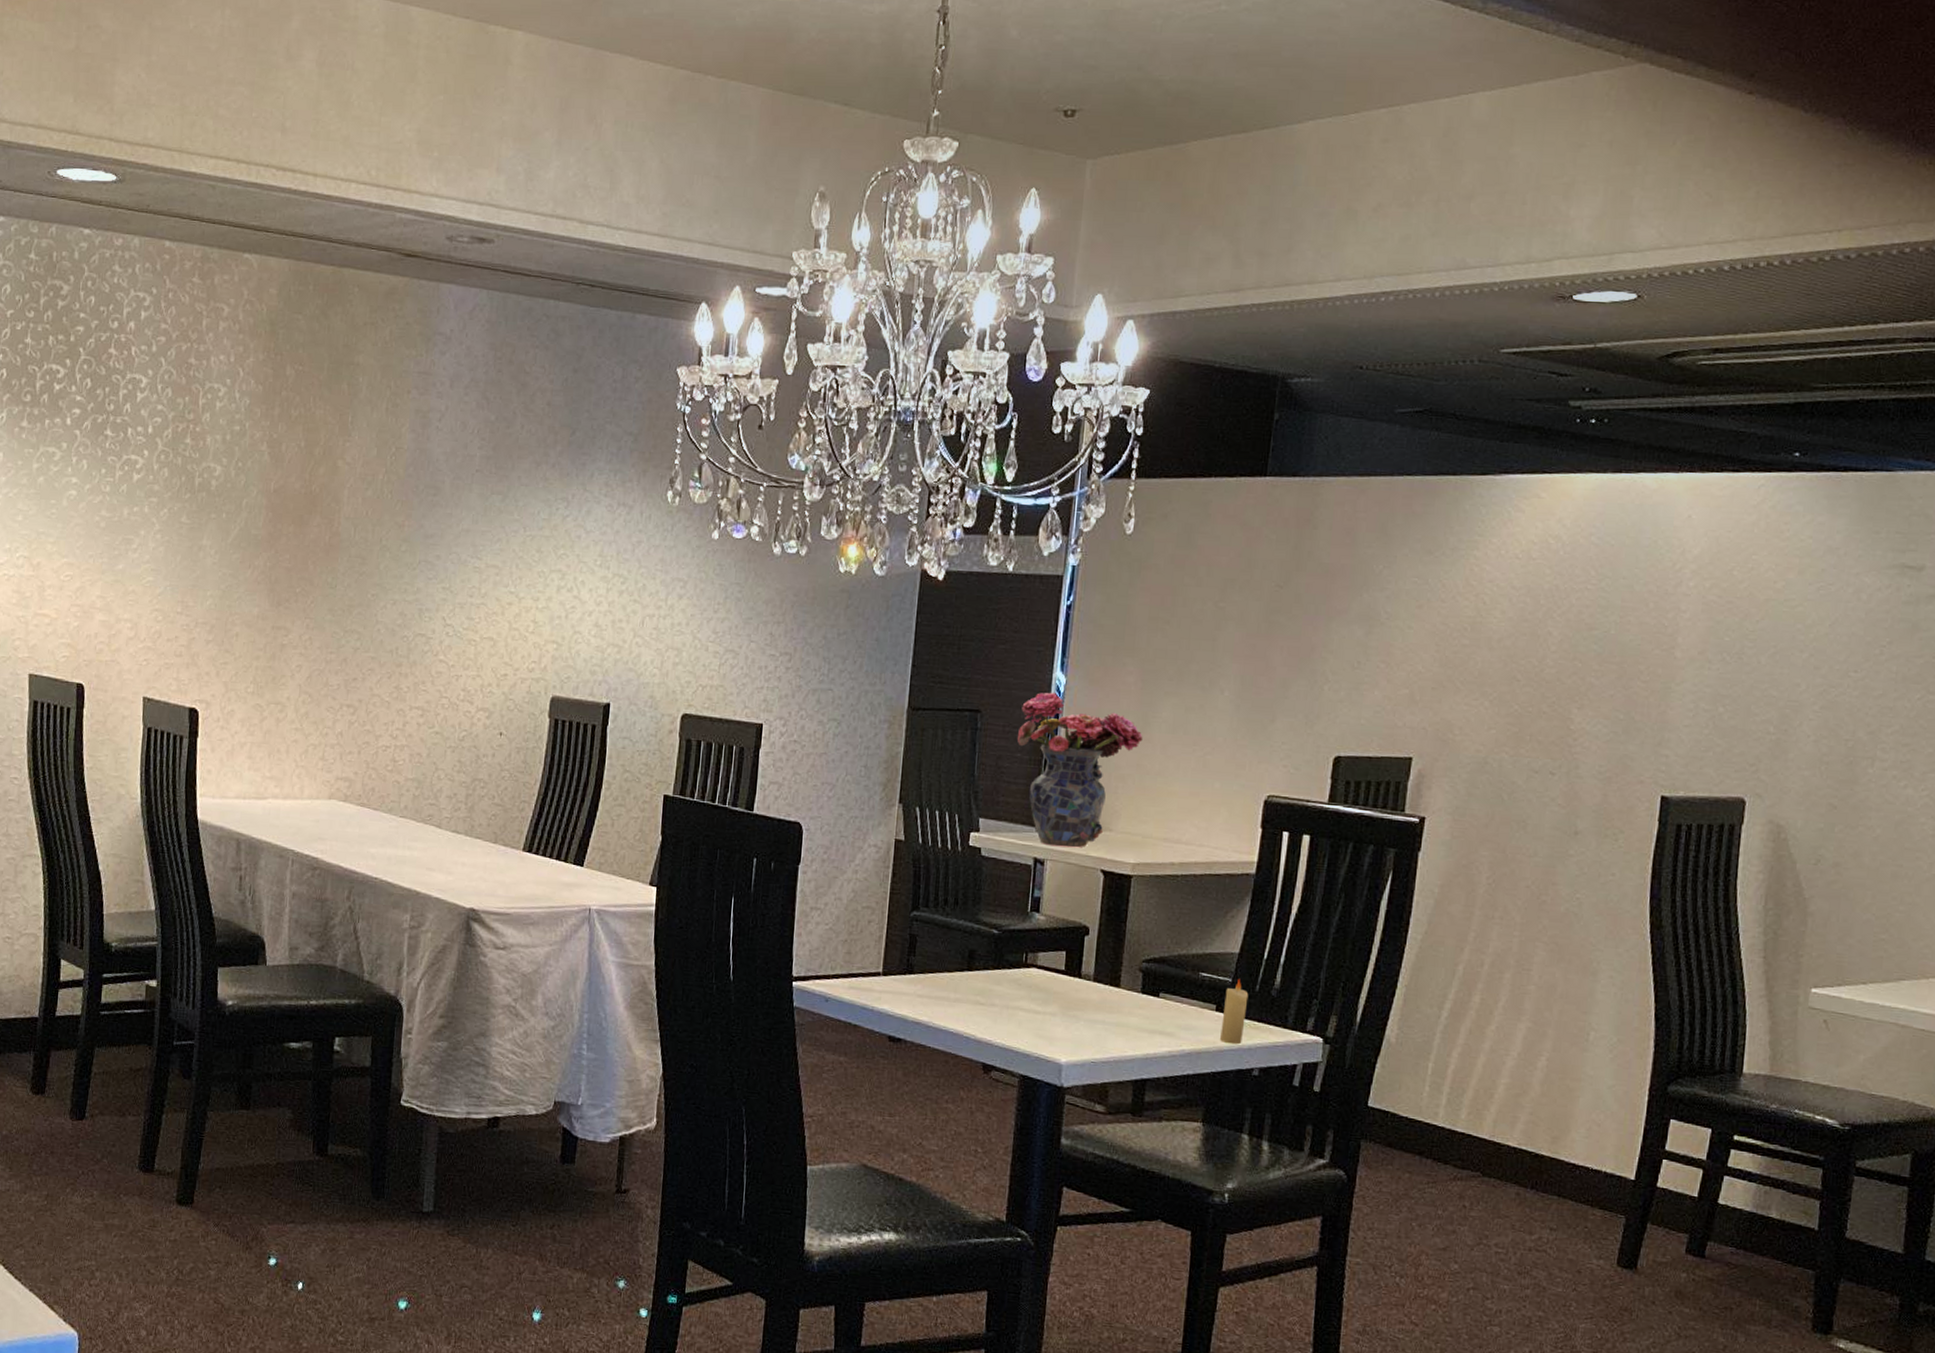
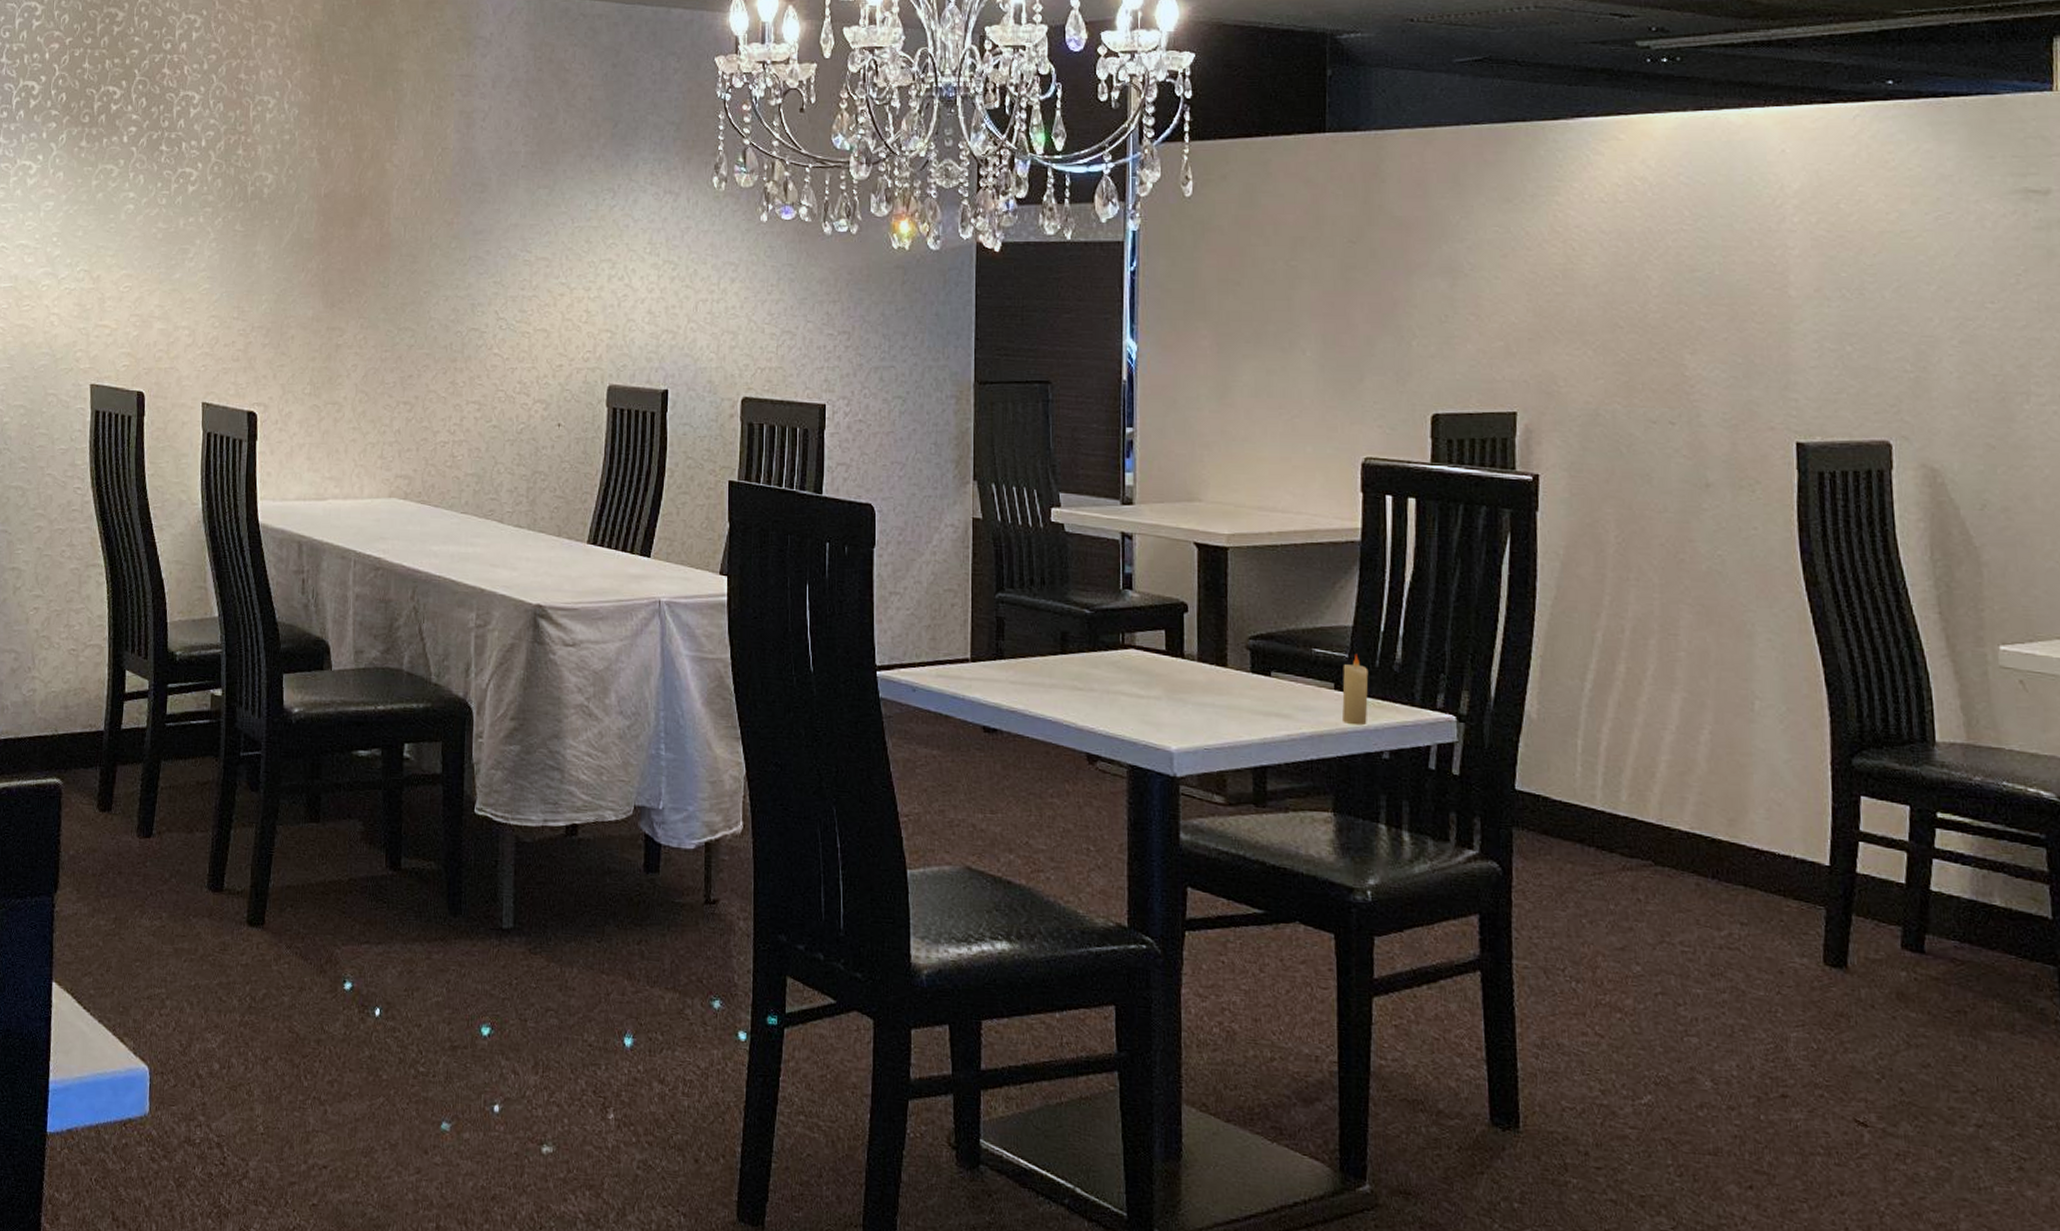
flower arrangement: present [1017,692,1143,848] -> none [1092,360,1224,520]

